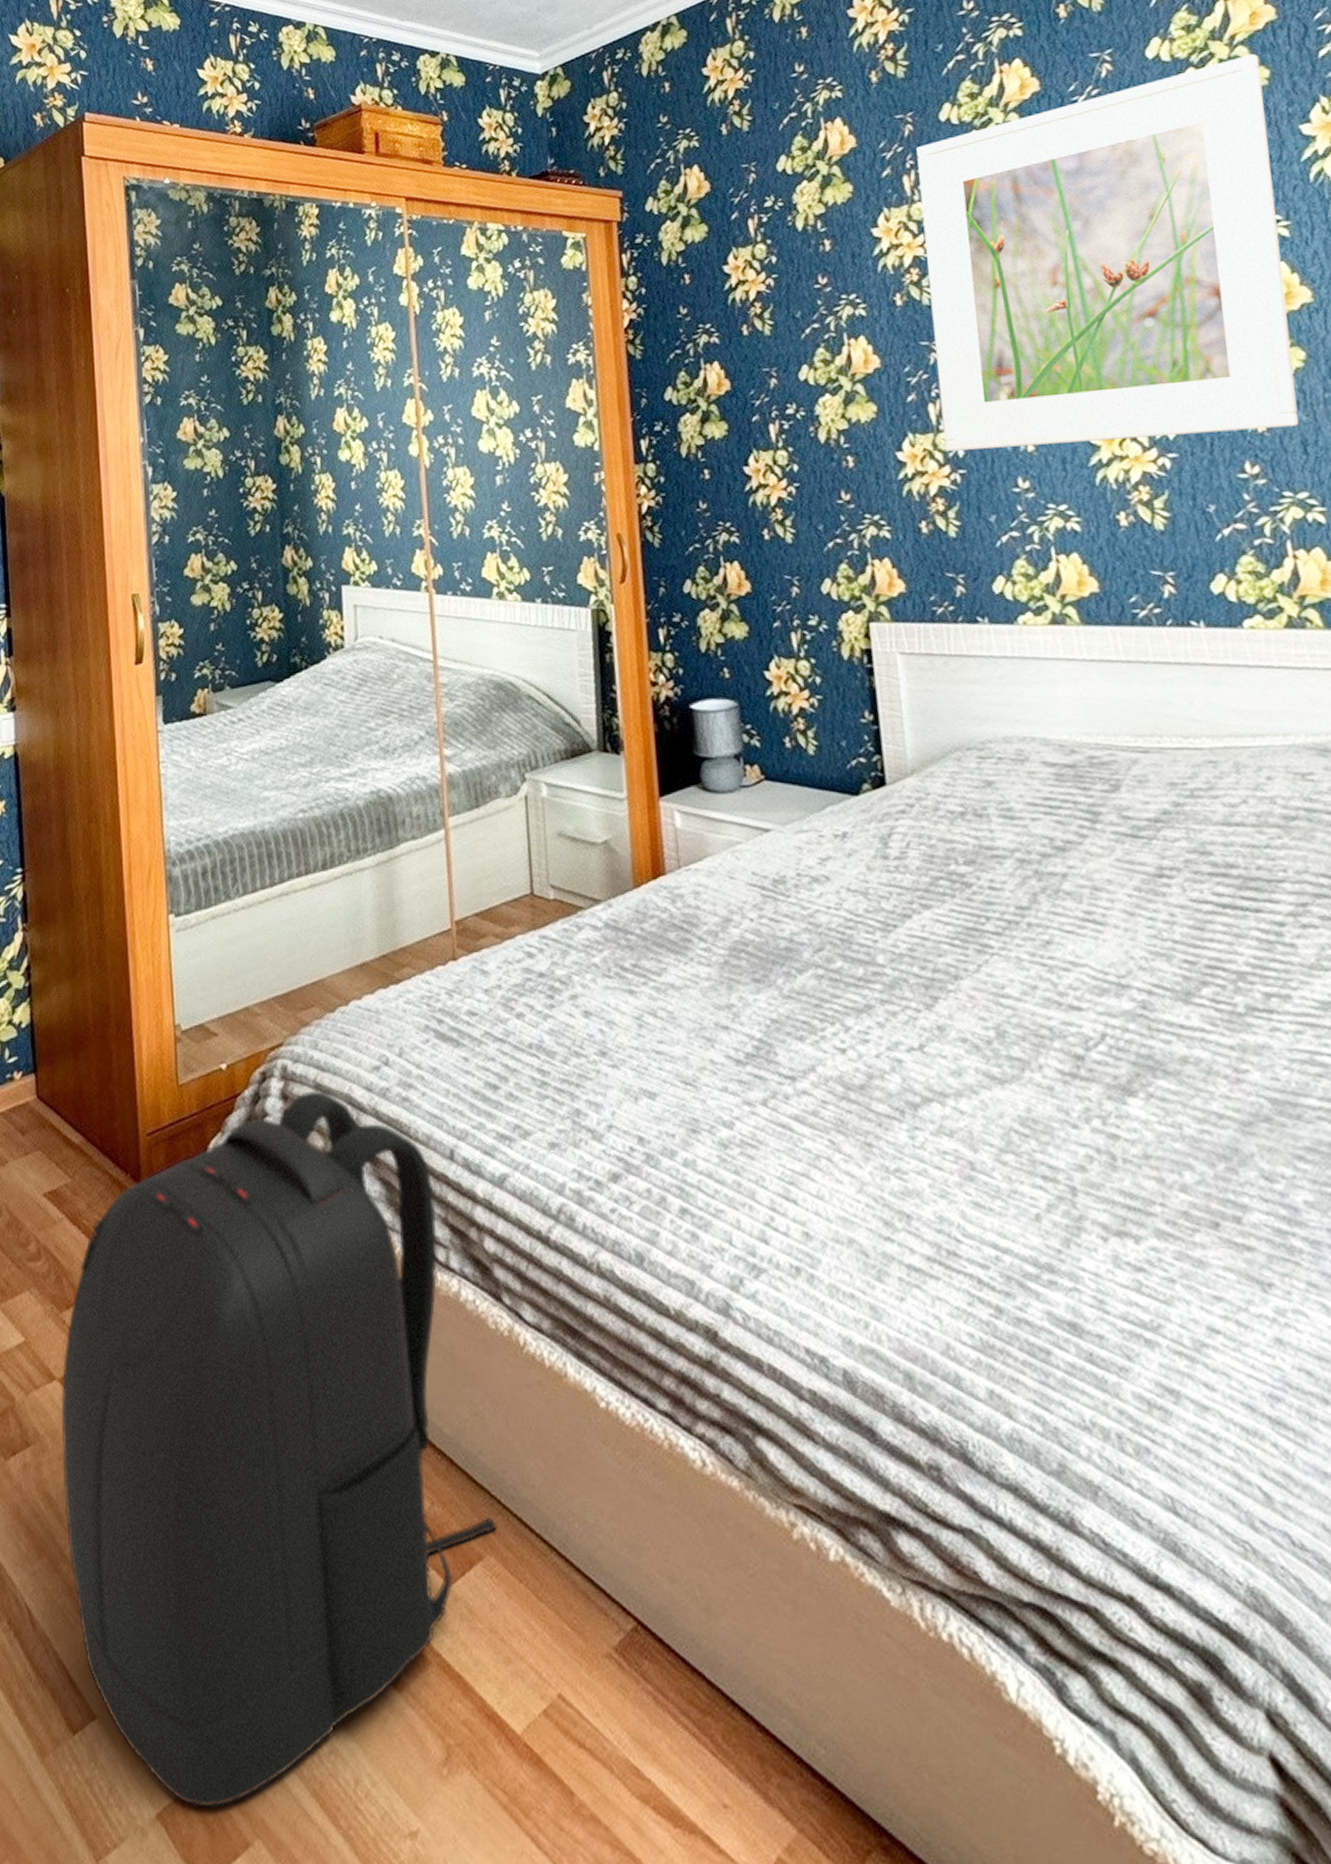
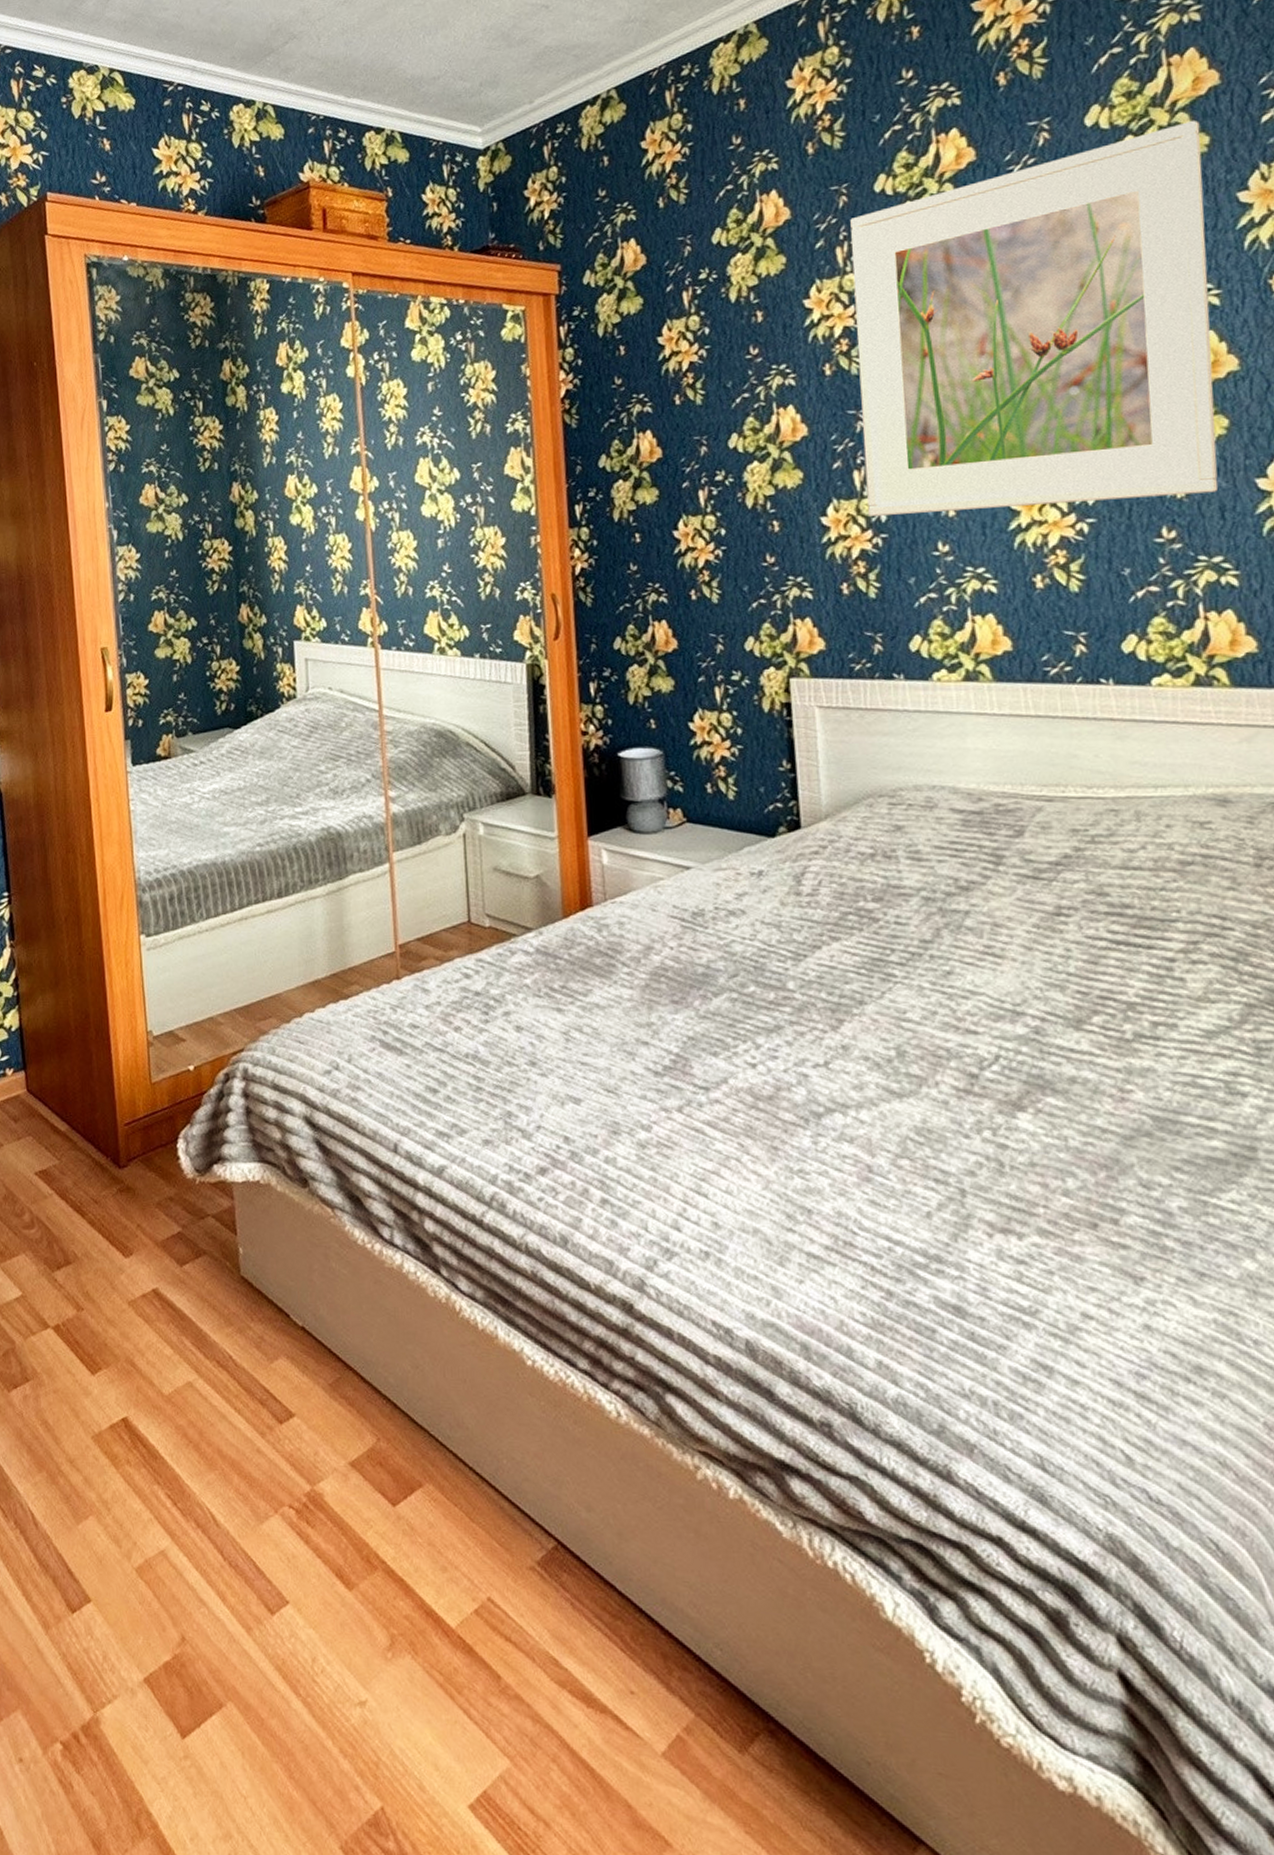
backpack: present [61,1091,497,1808] -> none [54,1090,435,1676]

